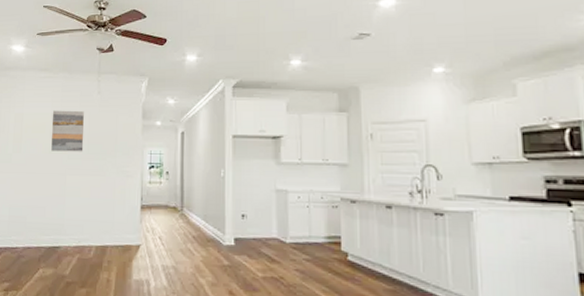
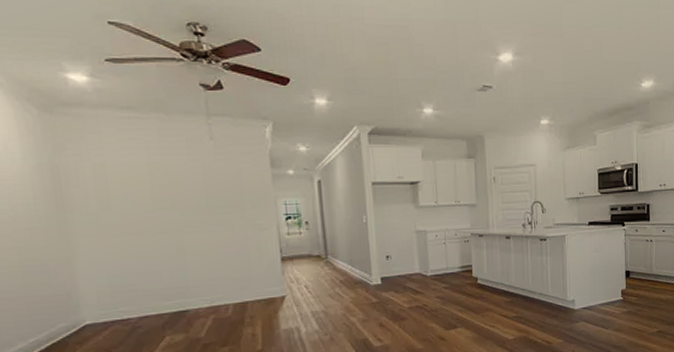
wall art: present [51,110,84,152] -> none [149,159,201,208]

